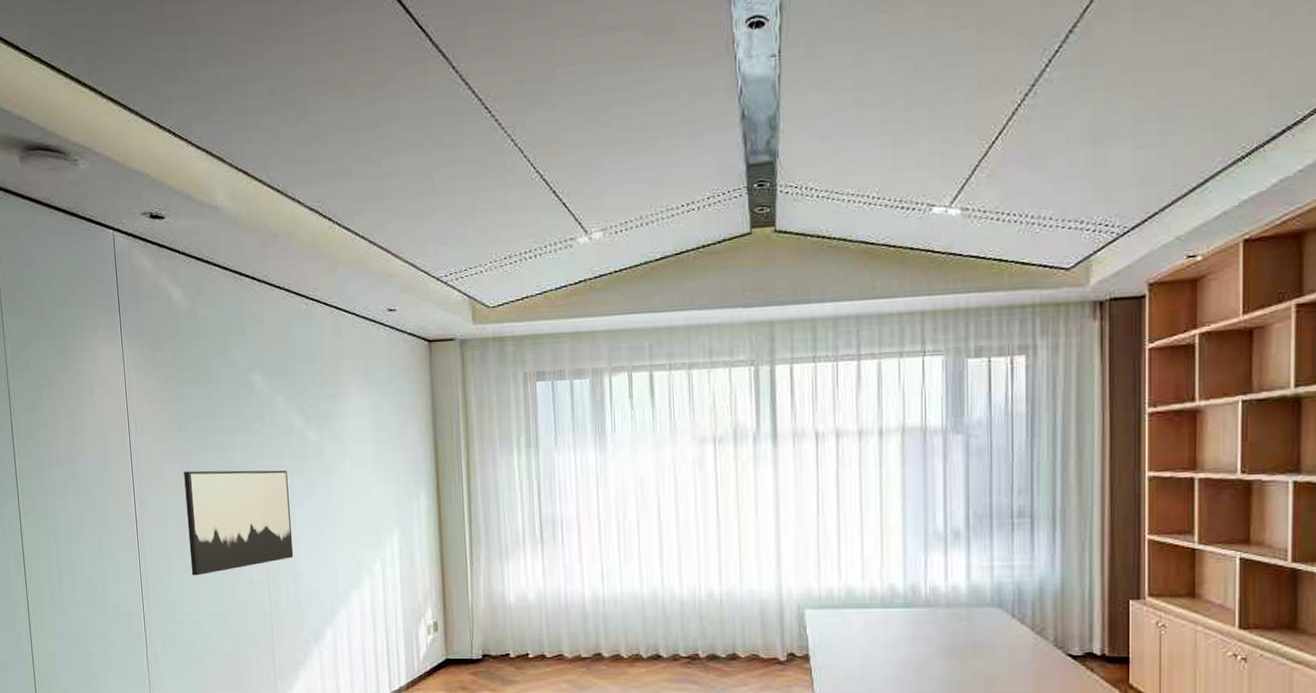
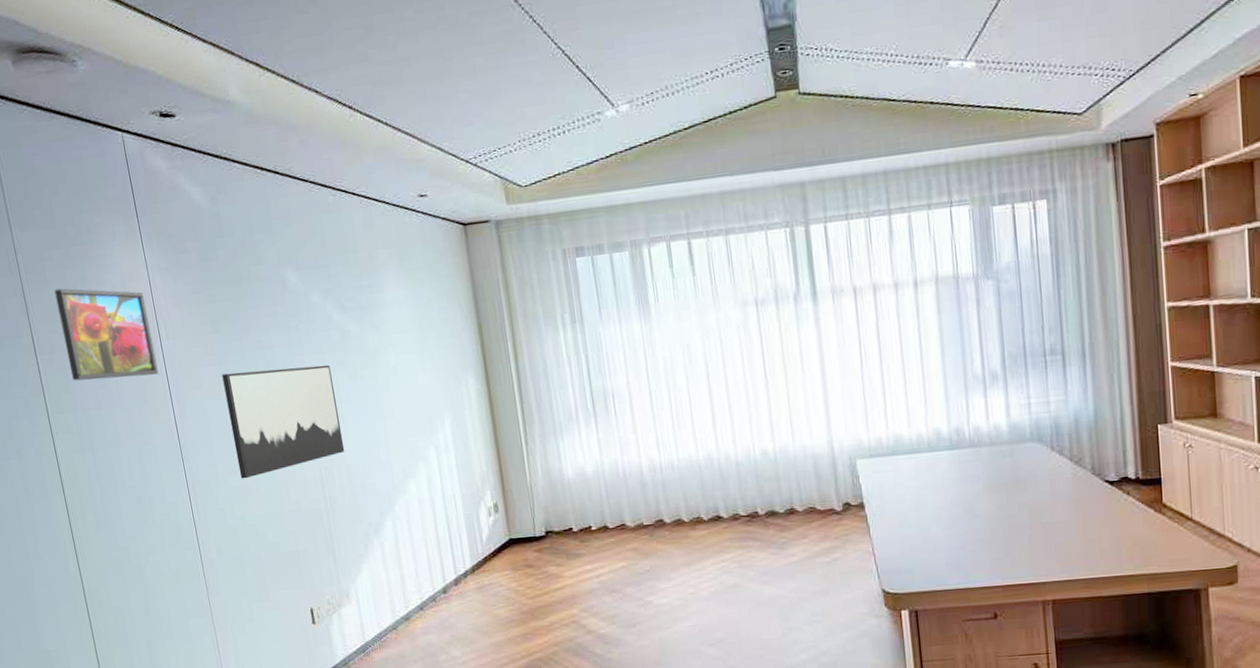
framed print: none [36,377,125,467] -> present [54,288,159,381]

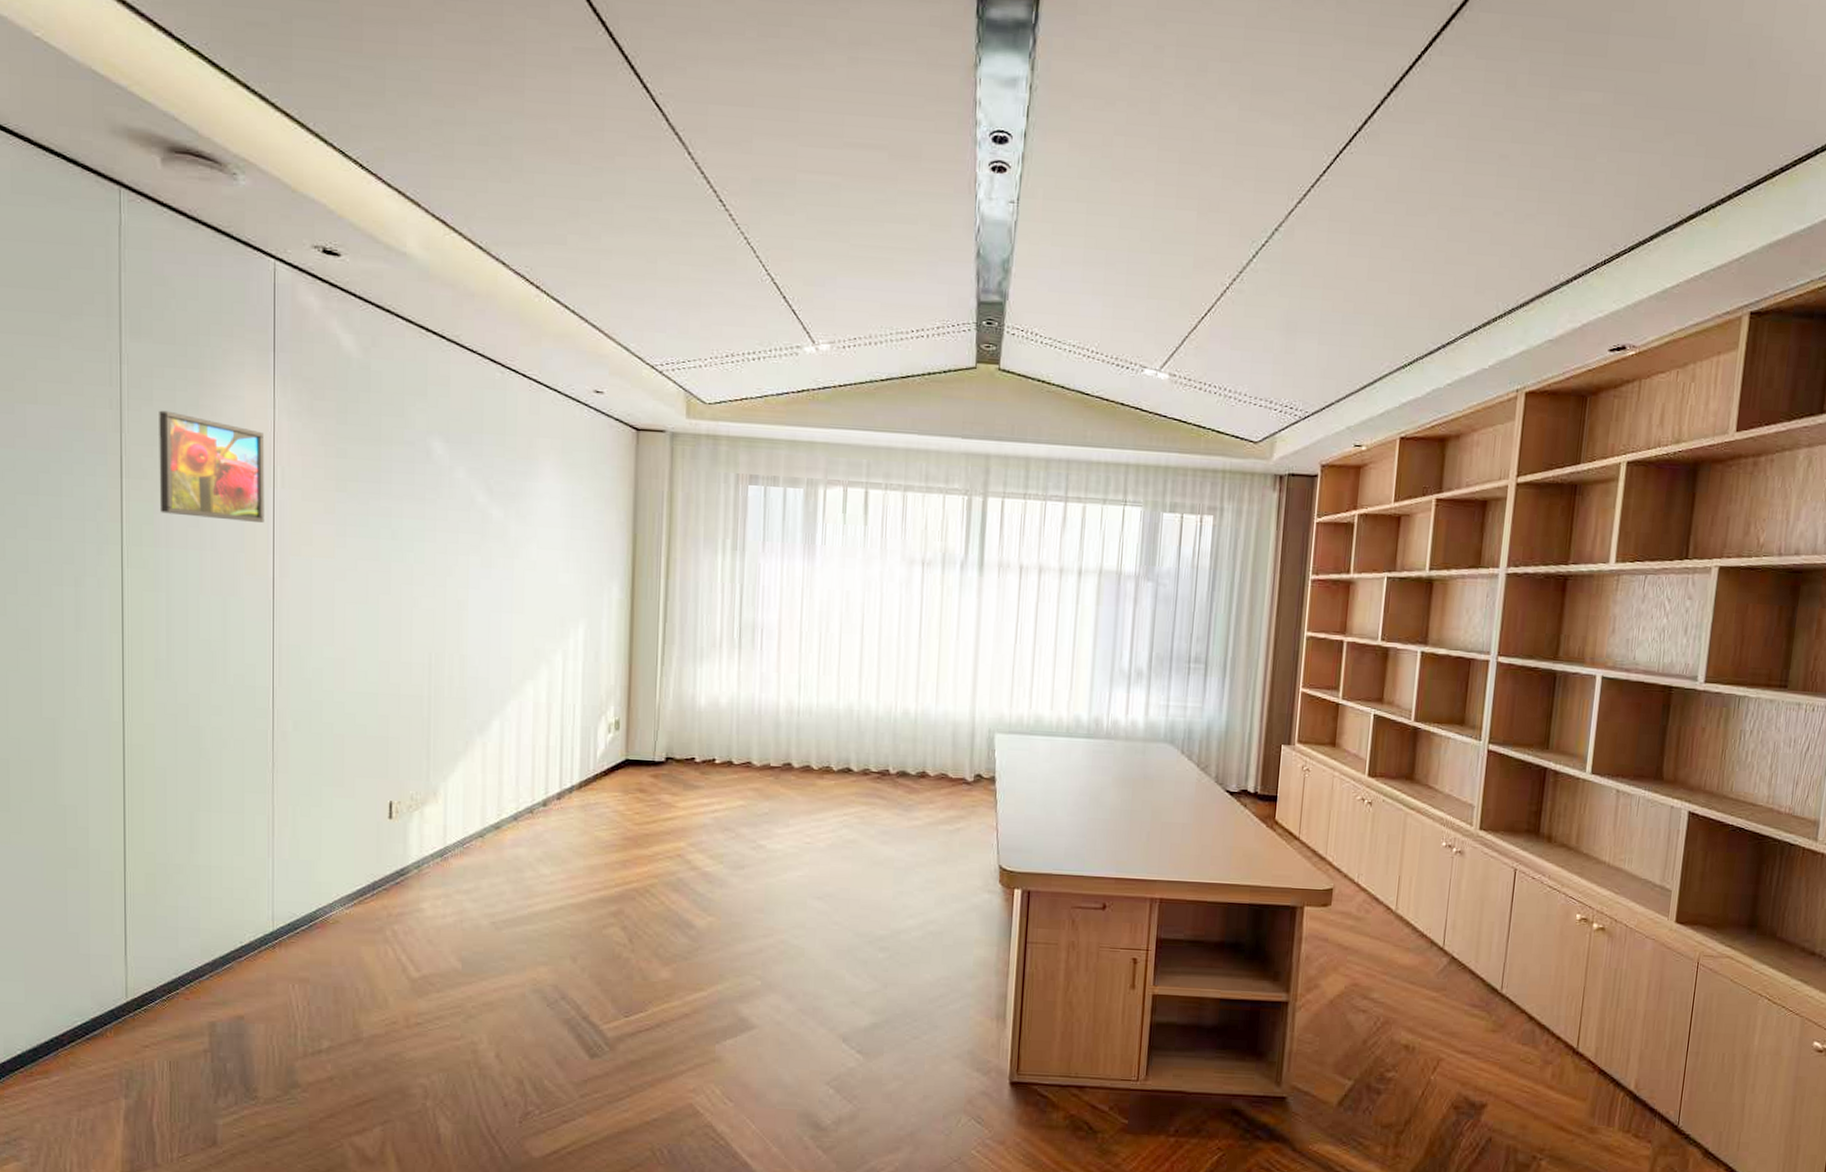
wall art: present [222,364,345,479] -> none [337,535,463,652]

